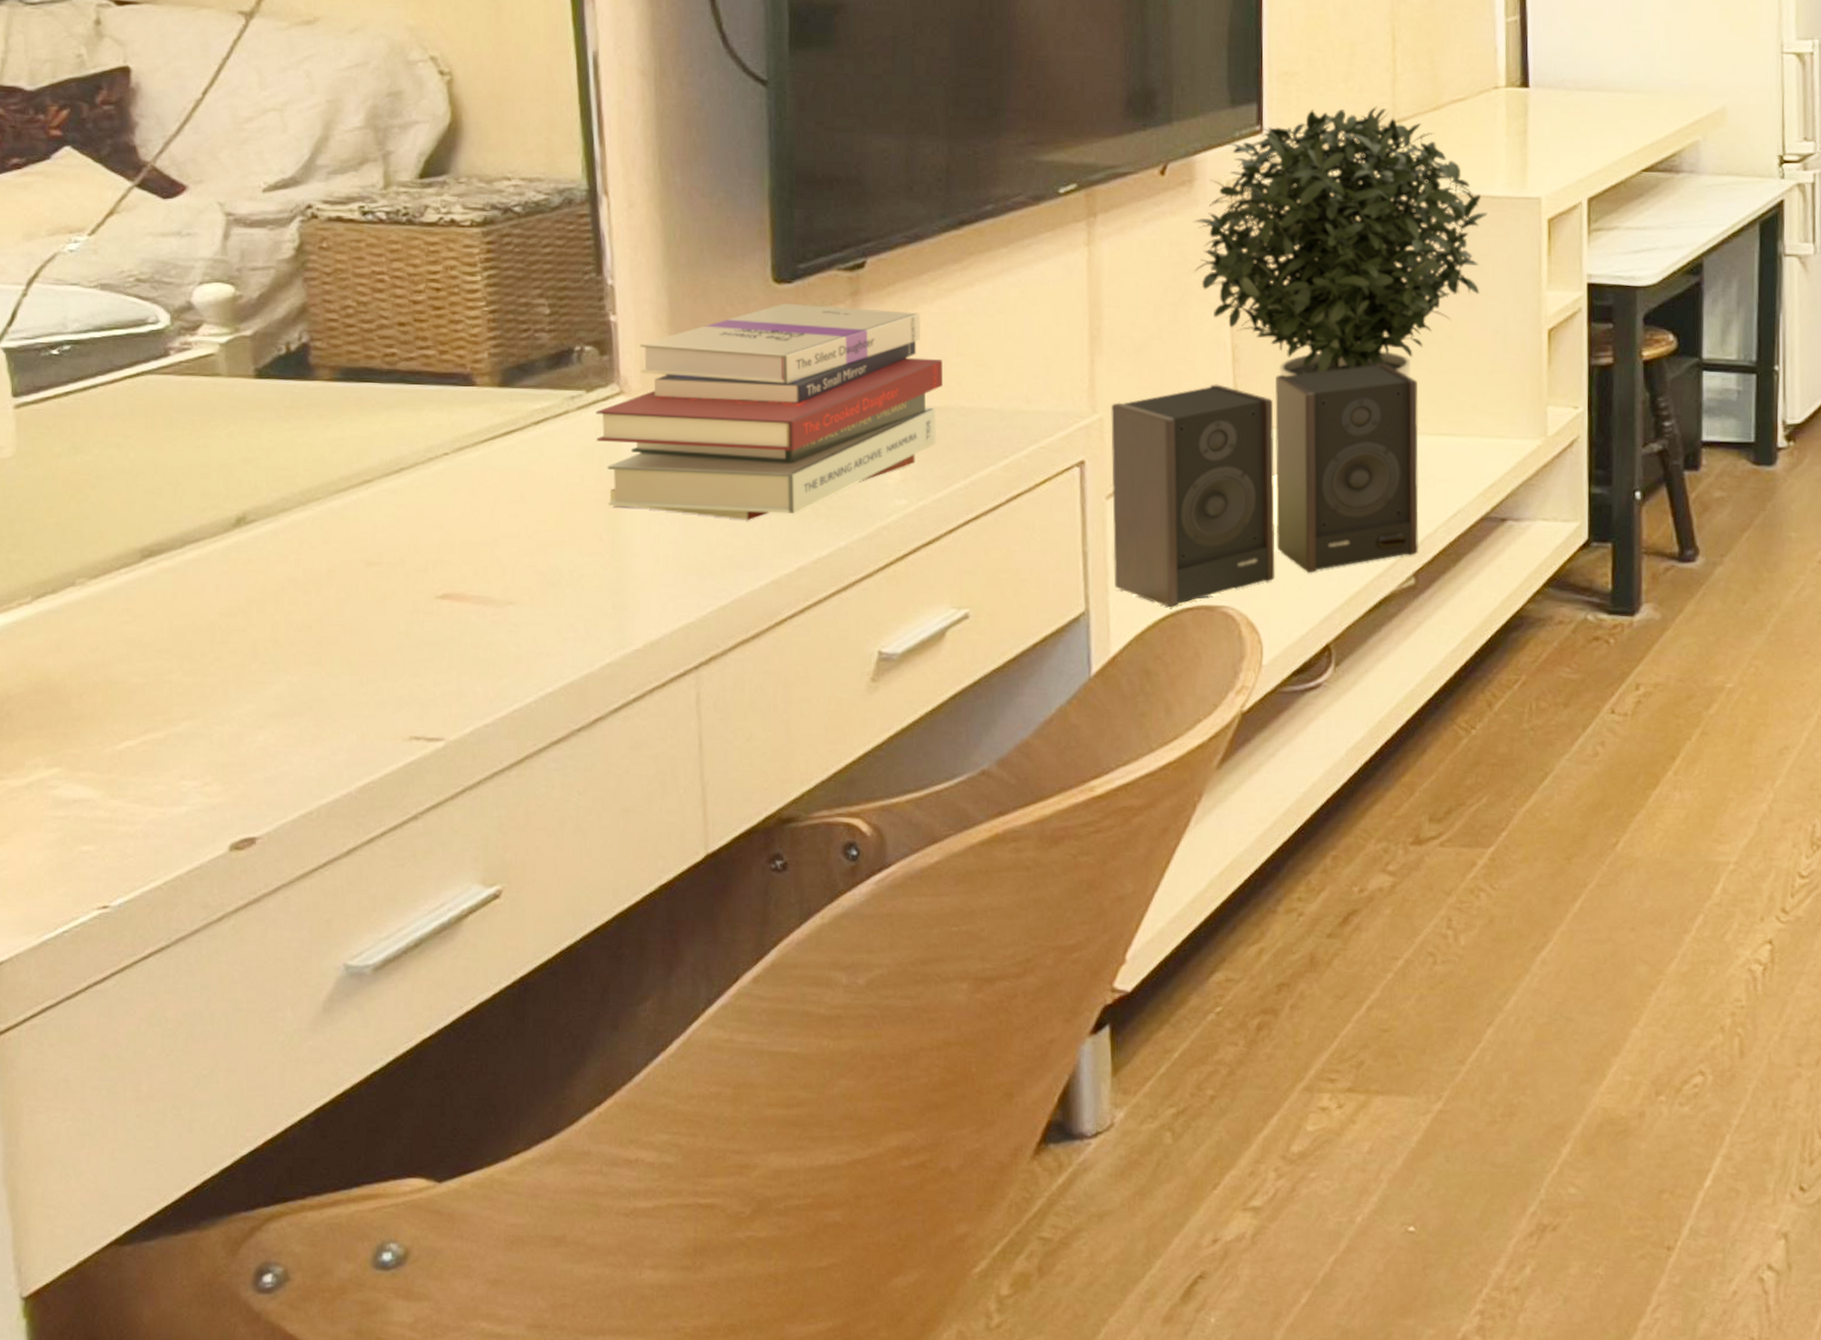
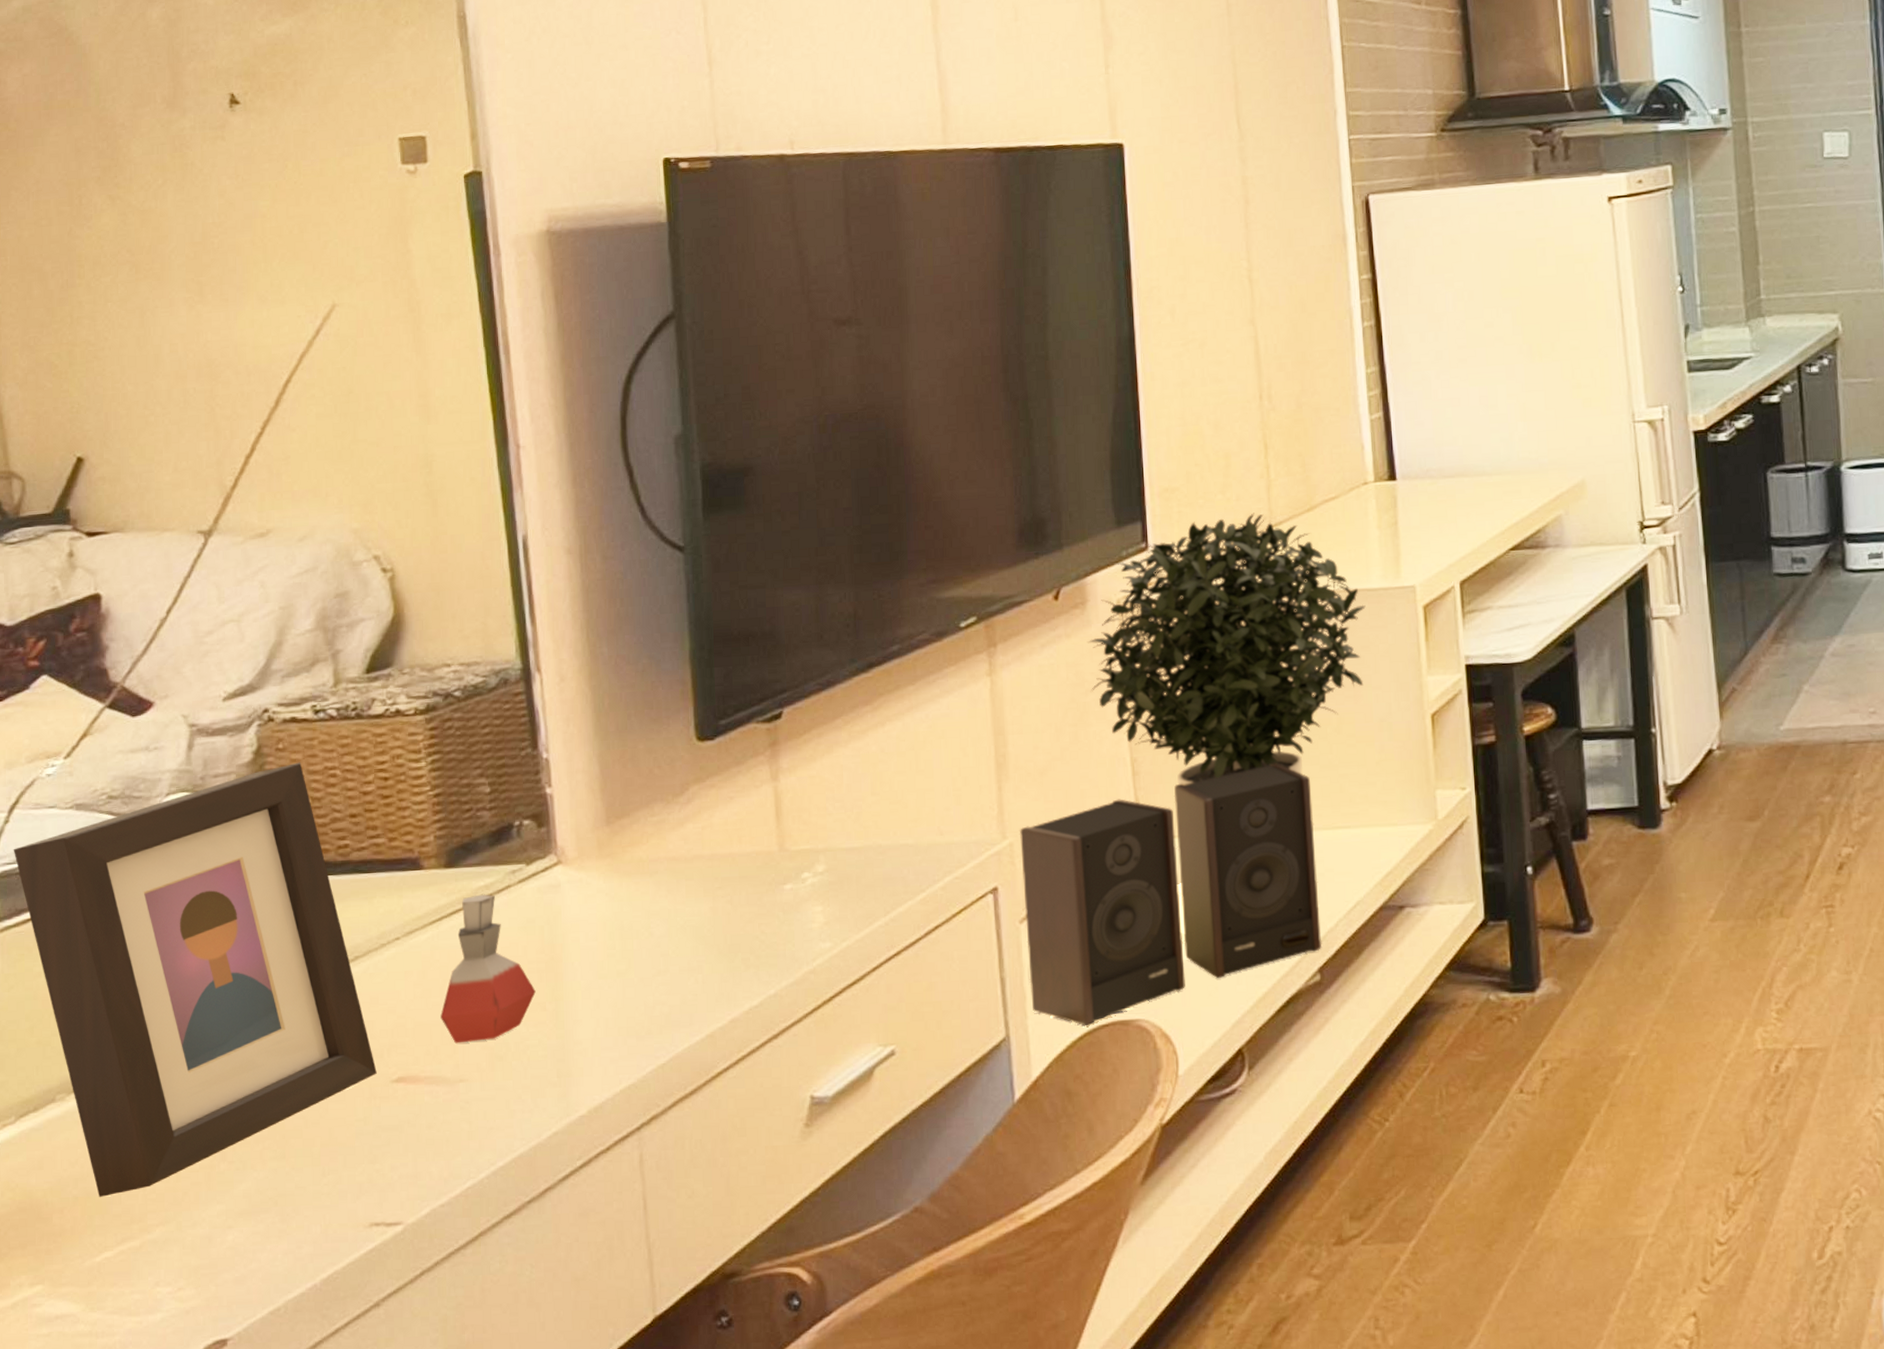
picture frame: none [31,263,421,686] -> present [13,762,377,1197]
perfume bottle: none [490,417,592,566] -> present [440,894,536,1044]
books: present [595,304,943,520] -> none [535,757,860,977]

